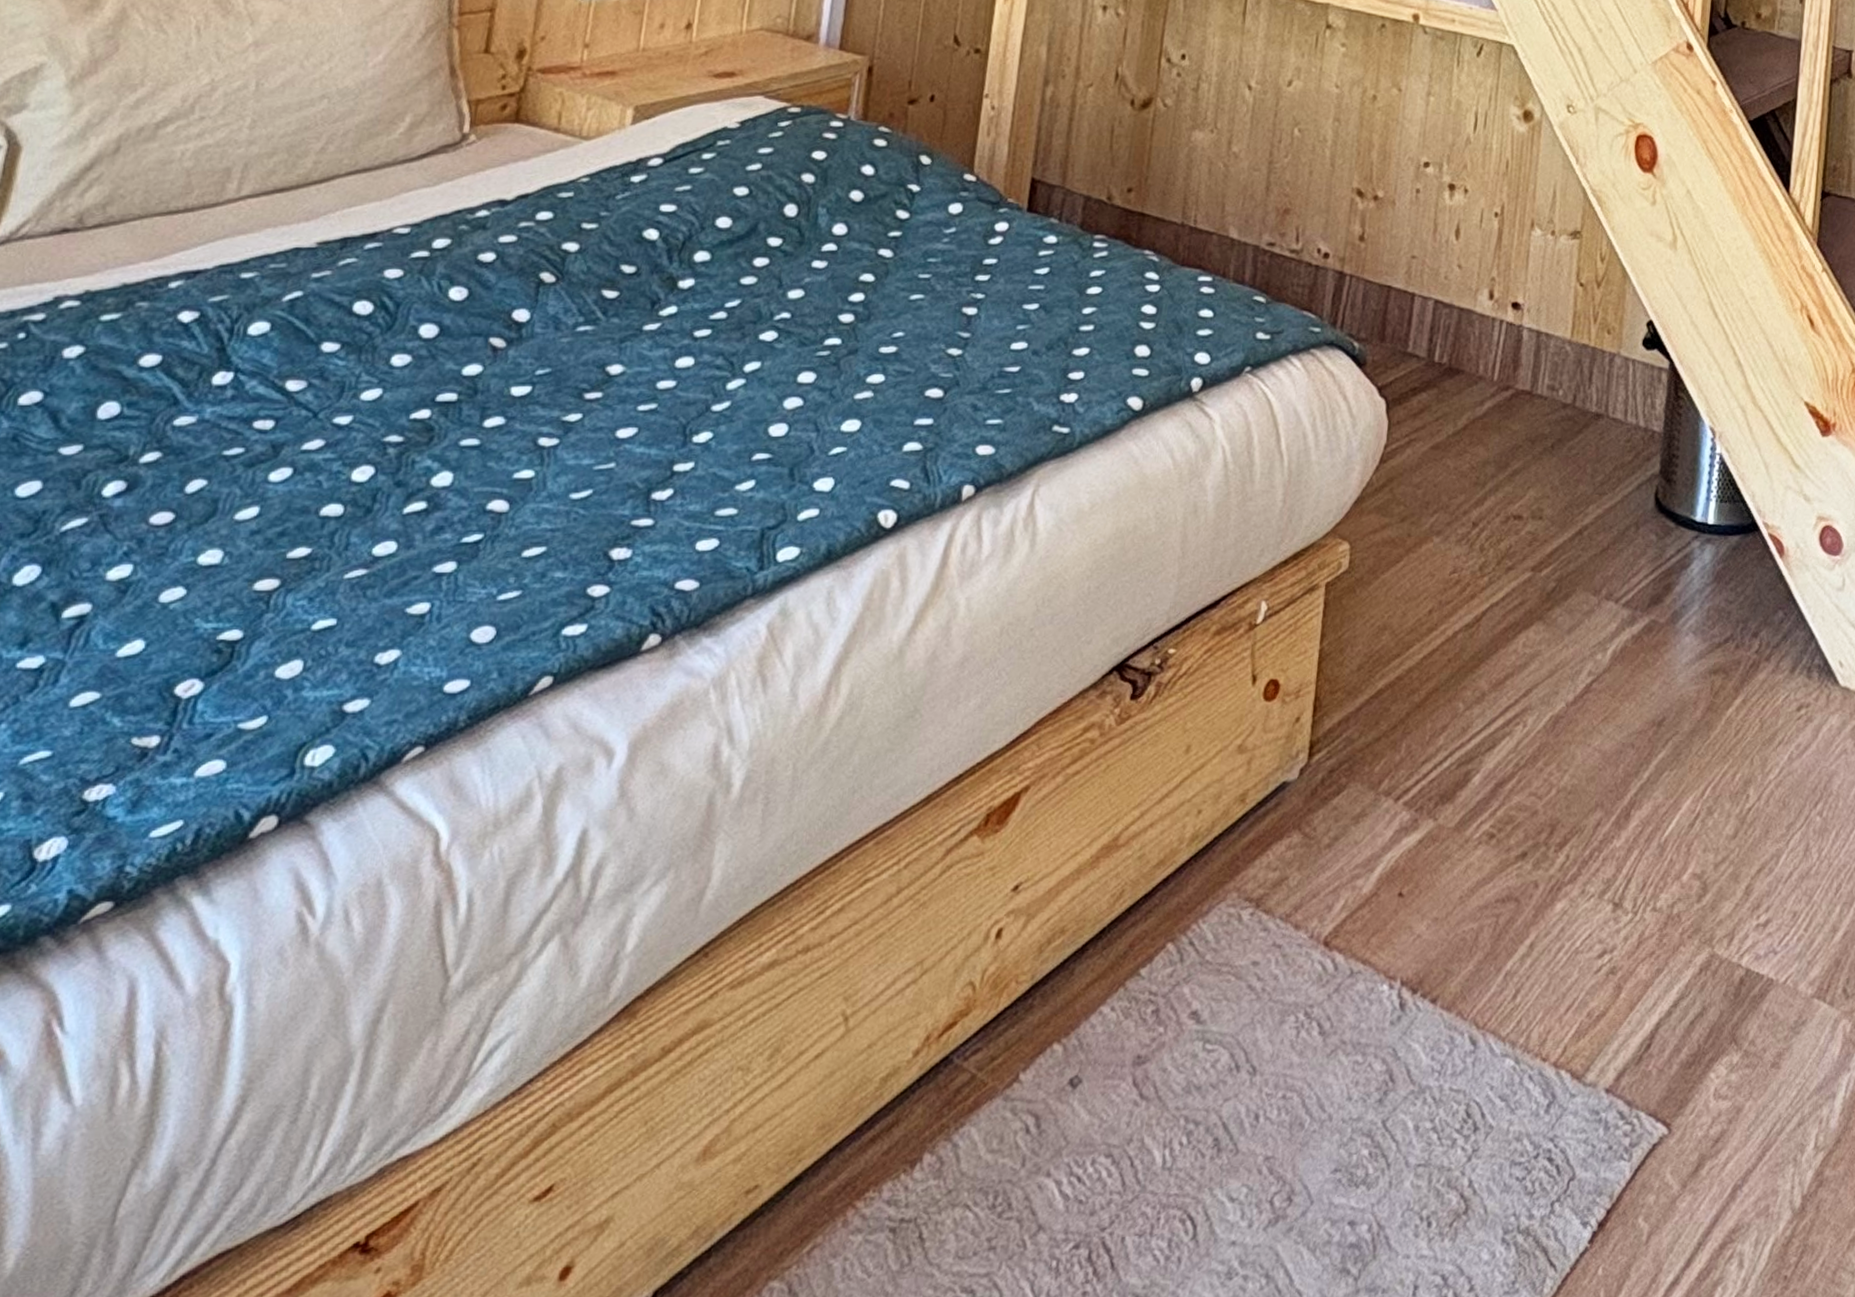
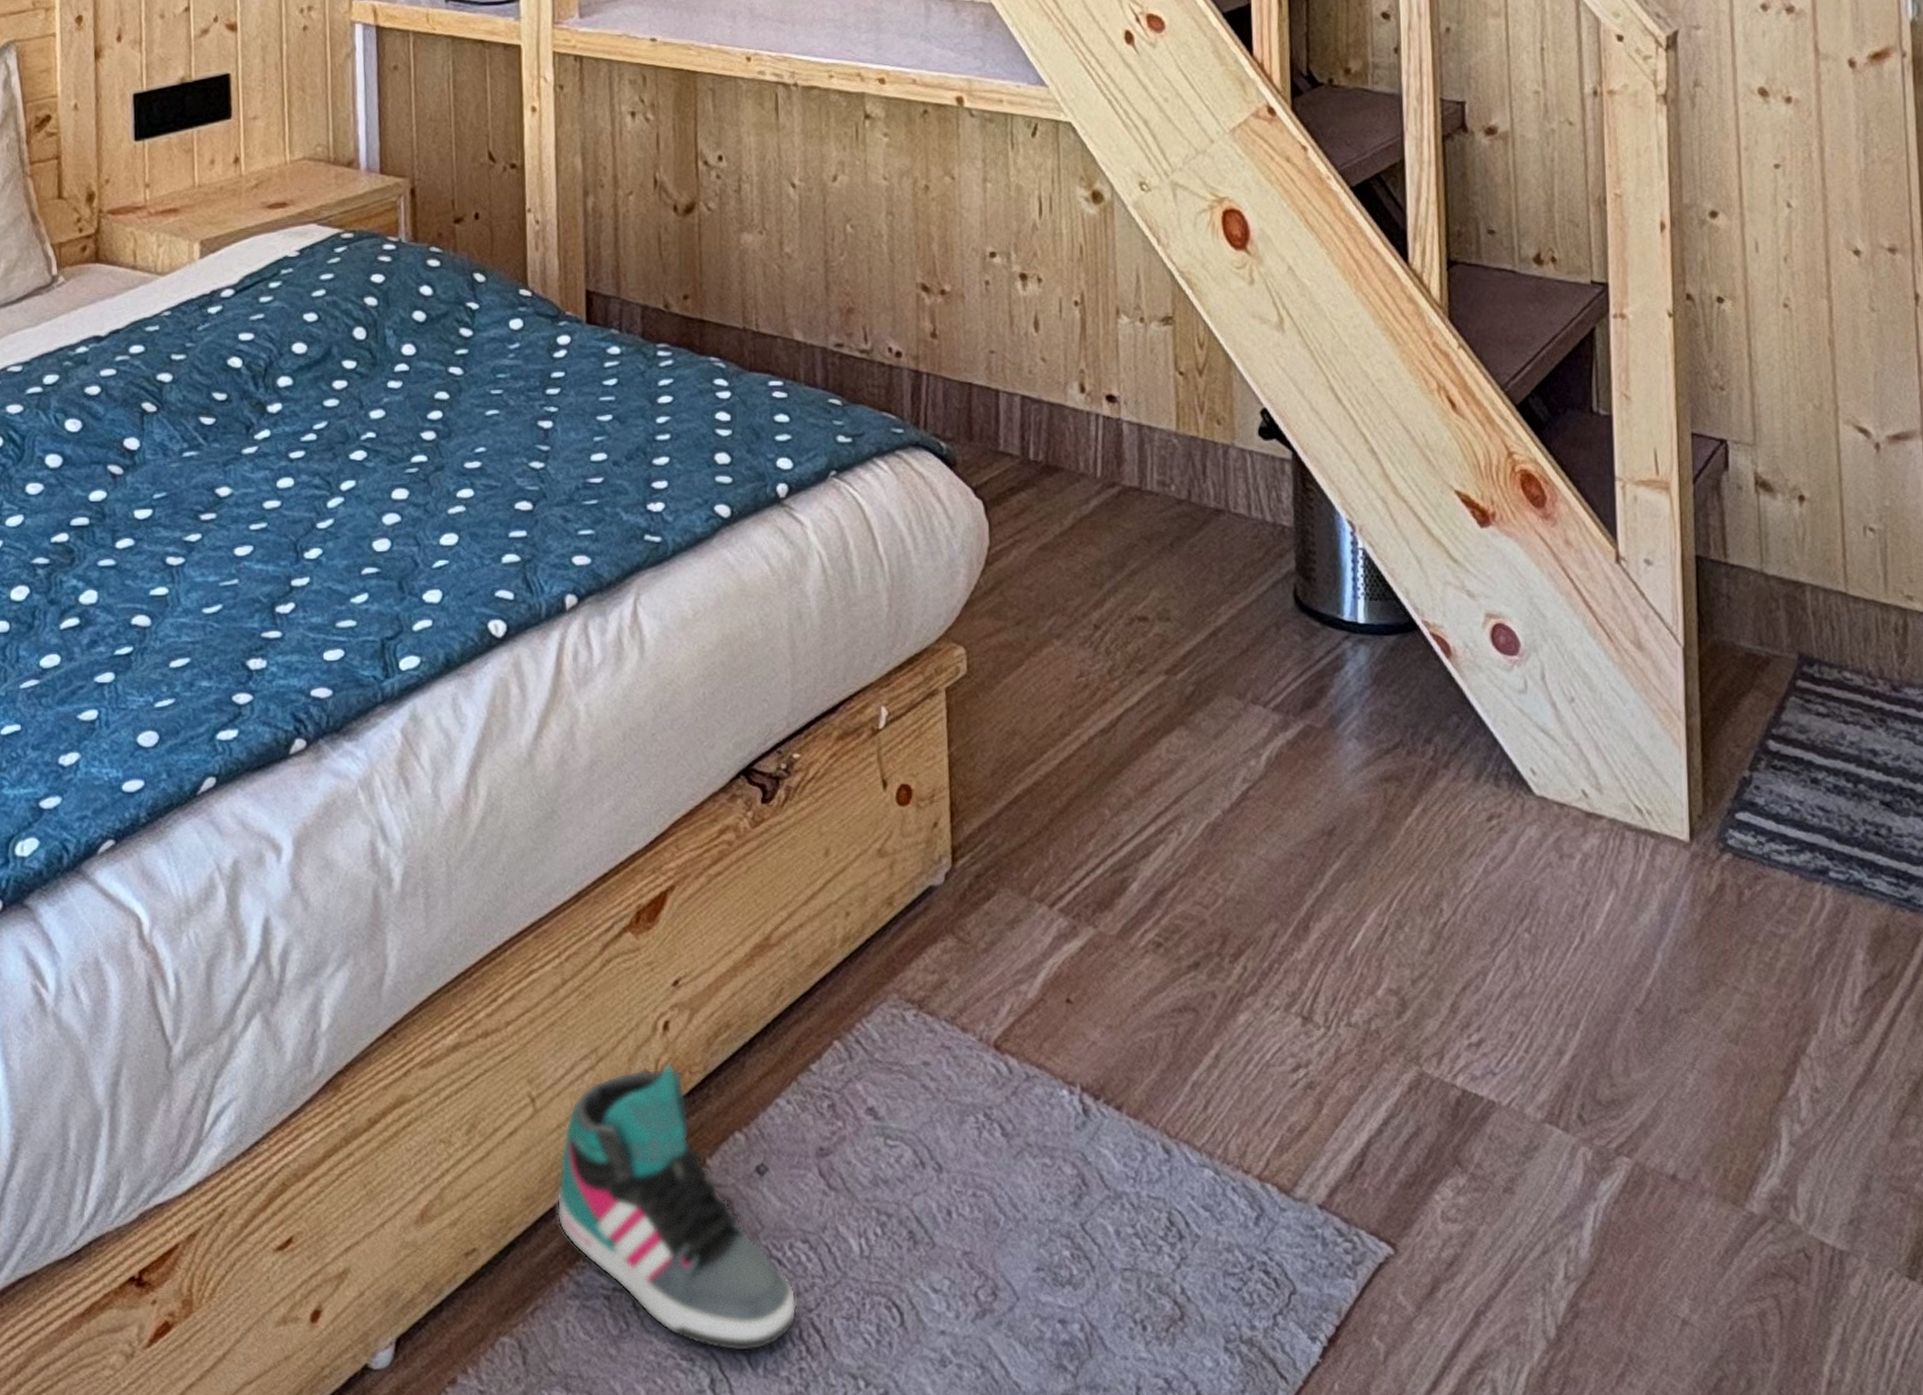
sneaker: none [852,972,1091,1280] -> present [556,1062,797,1352]

